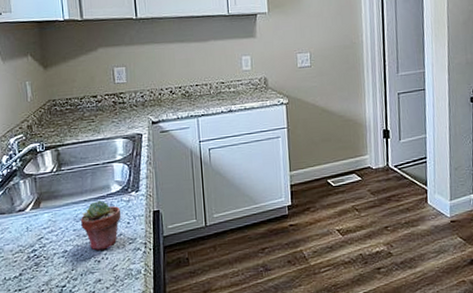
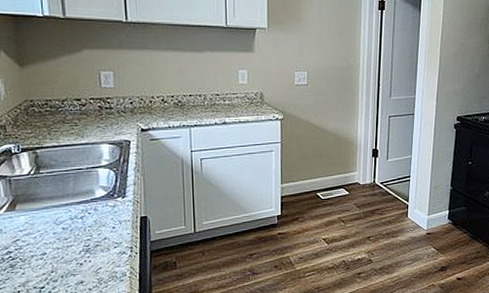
potted succulent: present [80,200,122,251] -> none [61,204,106,254]

